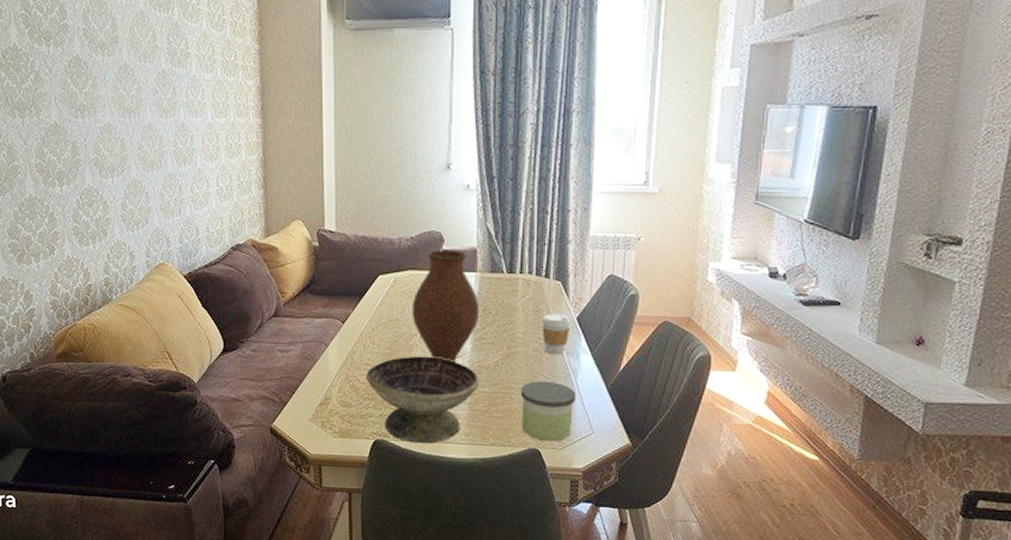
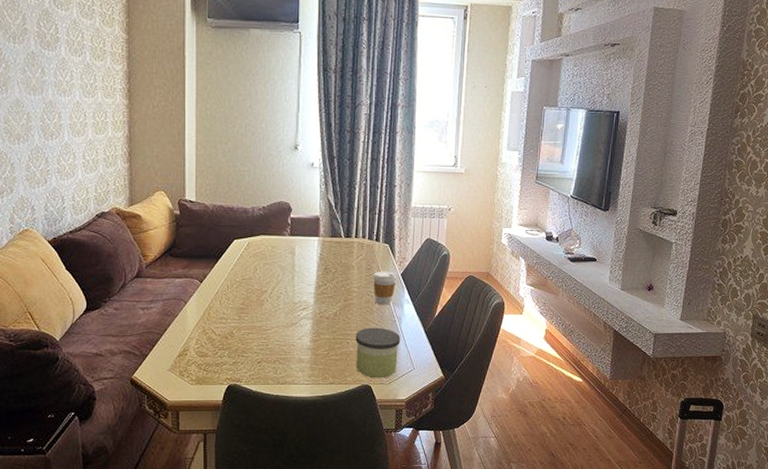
decorative bowl: present [366,356,480,444] -> none [222,309,322,386]
vase: present [411,250,480,363] -> none [263,218,322,315]

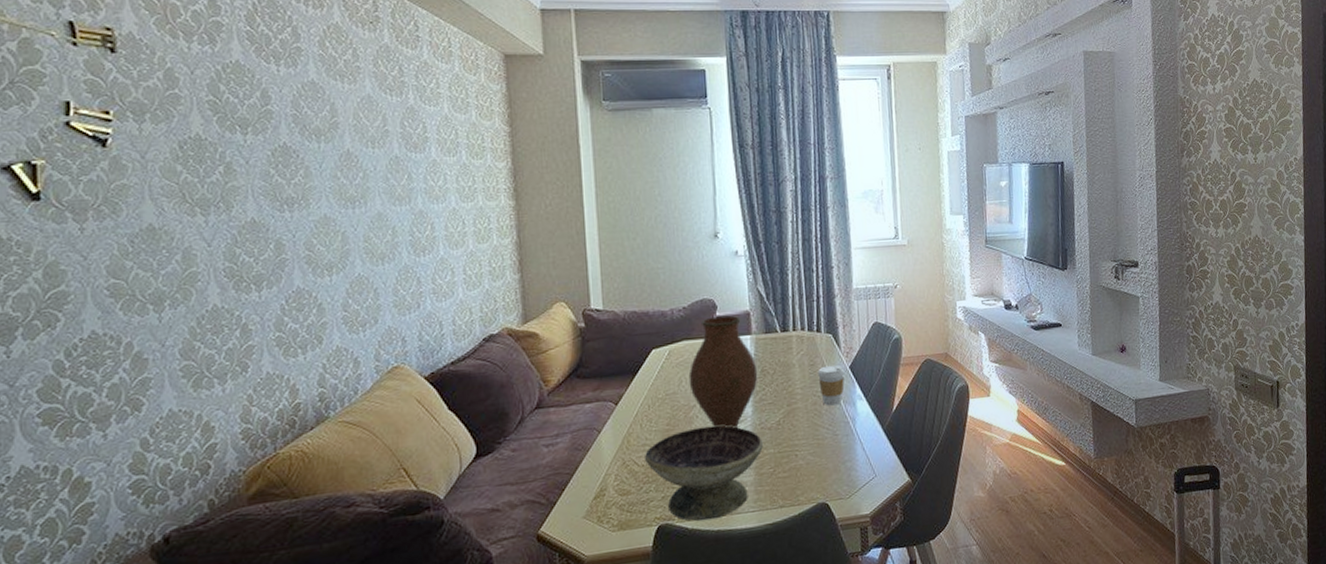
decorative bowl: none [222,309,322,386] -> present [645,425,764,521]
vase: none [263,218,322,315] -> present [688,315,758,429]
candle: present [355,327,401,378] -> none [804,432,857,494]

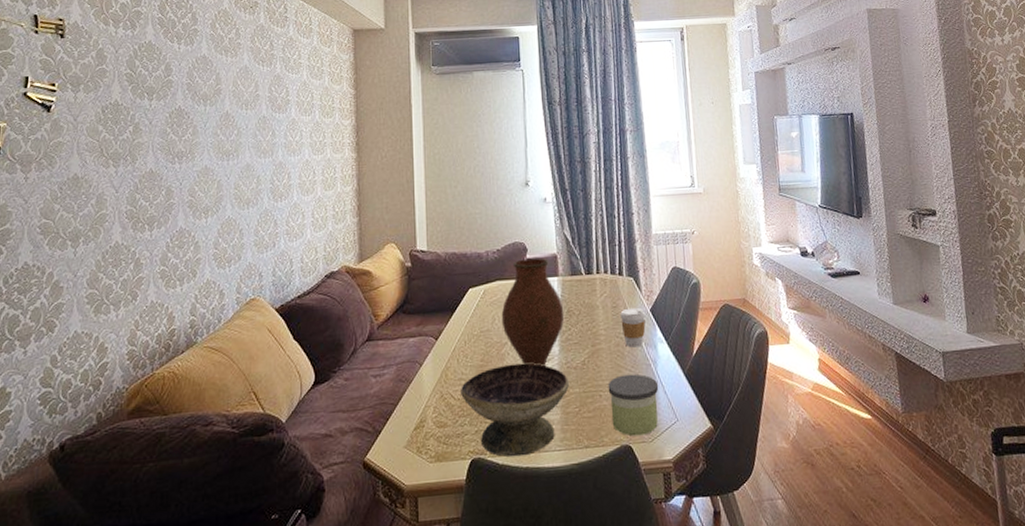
candle: none [804,432,857,494] -> present [608,374,659,437]

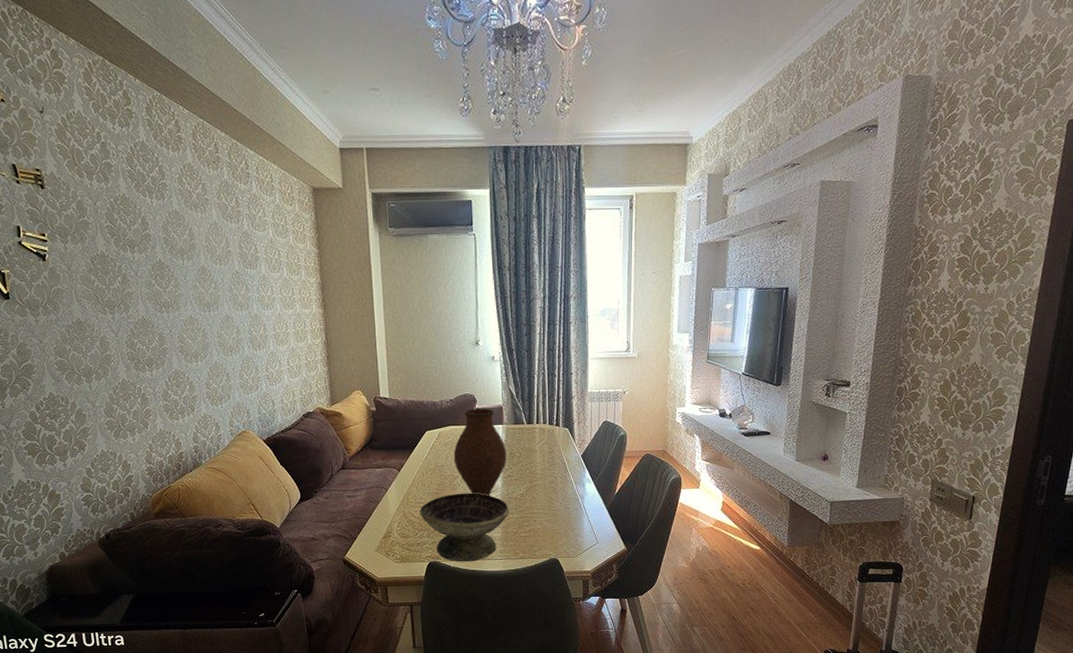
candle: present [608,374,659,437] -> none [541,505,584,552]
coffee cup: present [620,307,646,348] -> none [555,453,576,485]

